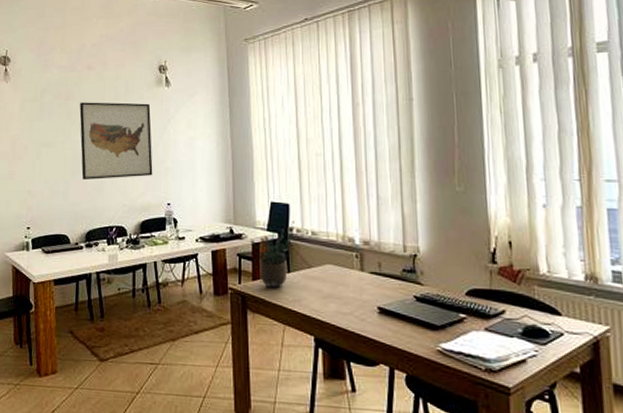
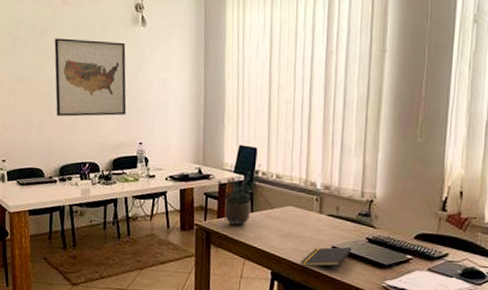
notepad: none [345,306,400,331] -> present [300,246,352,267]

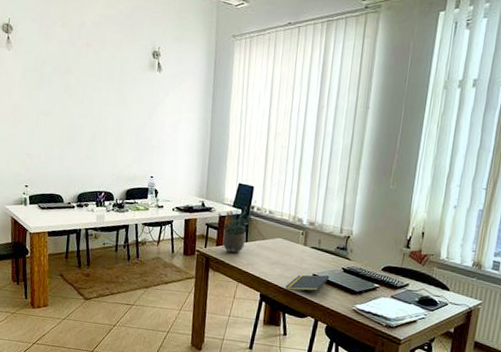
wall art: present [54,38,127,117] -> none [76,77,143,151]

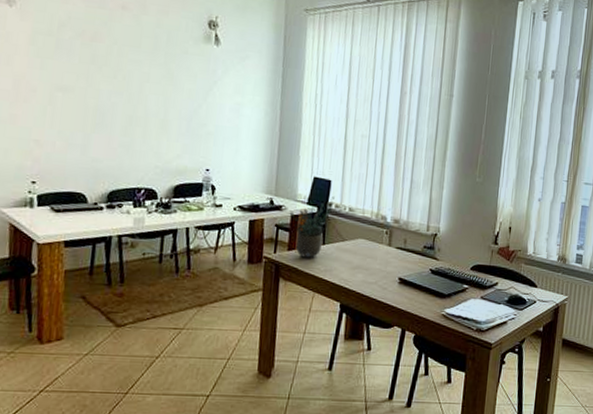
notepad: present [285,275,330,291] -> none [368,278,417,298]

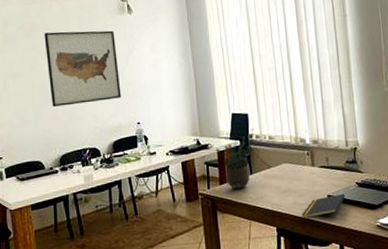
wall art: none [106,46,196,139] -> present [44,30,121,107]
notepad: none [368,278,417,298] -> present [302,193,346,219]

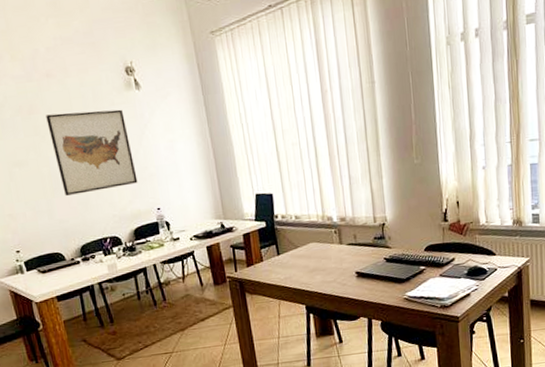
potted plant: present [215,128,254,190] -> none [241,209,280,271]
notepad: present [302,193,346,219] -> none [330,269,374,296]

